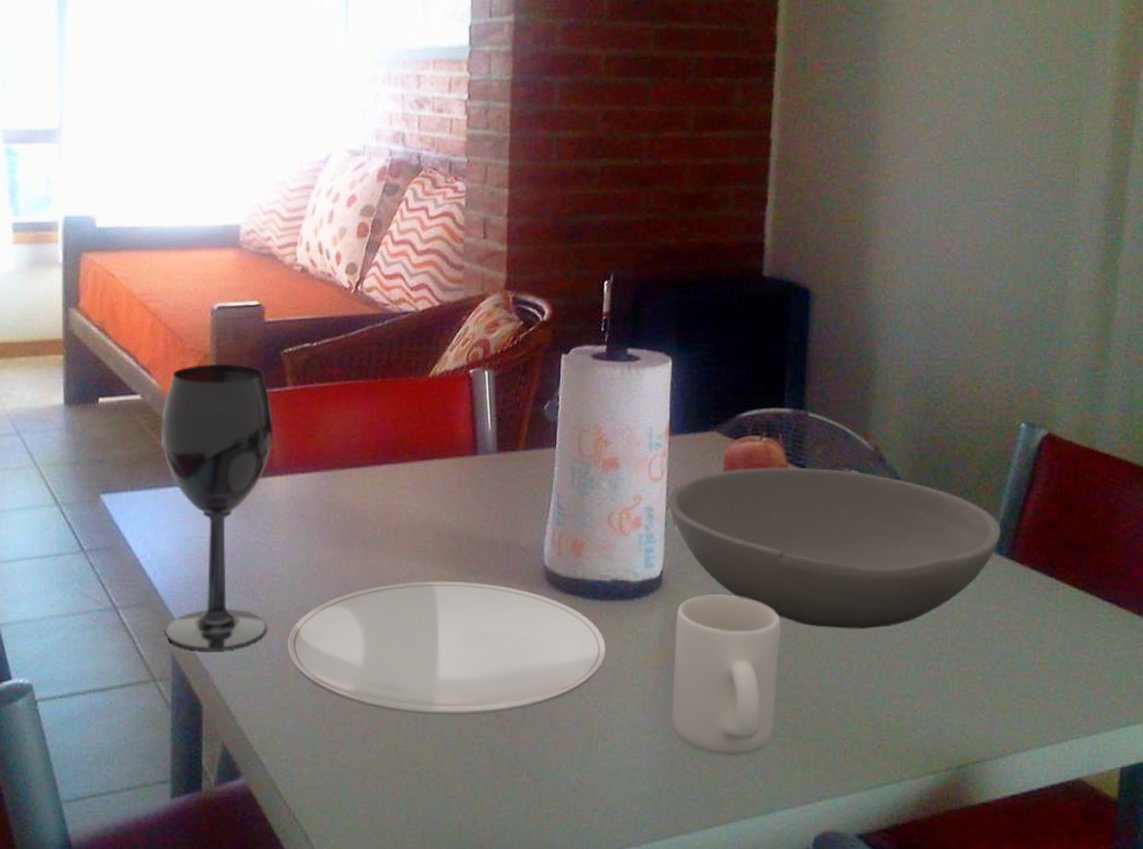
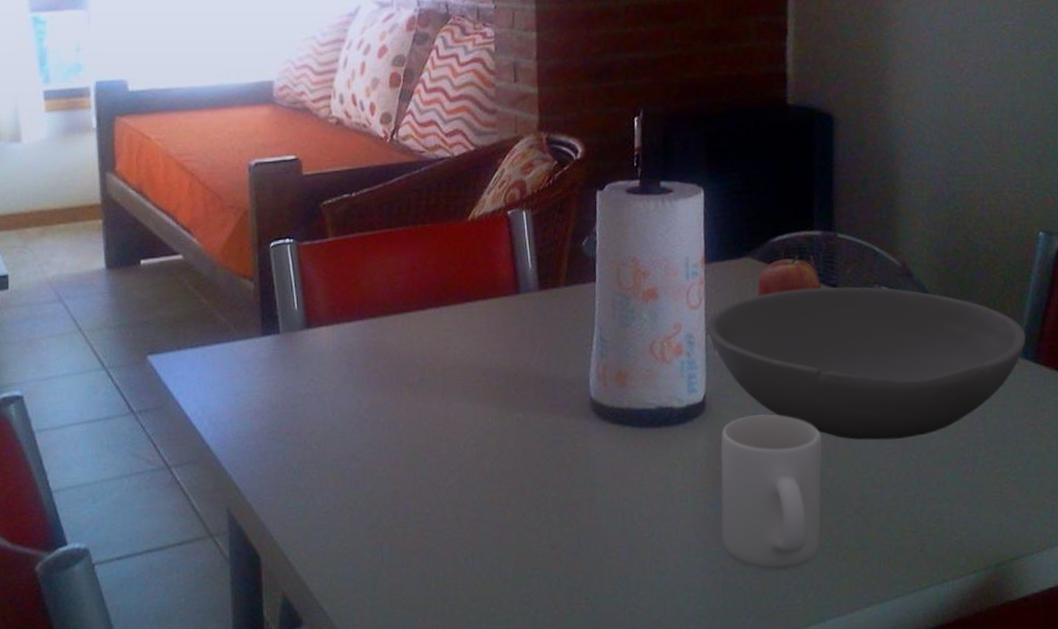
wine glass: present [161,364,273,651] -> none [204,219,322,504]
plate: present [287,581,606,716] -> none [341,418,655,552]

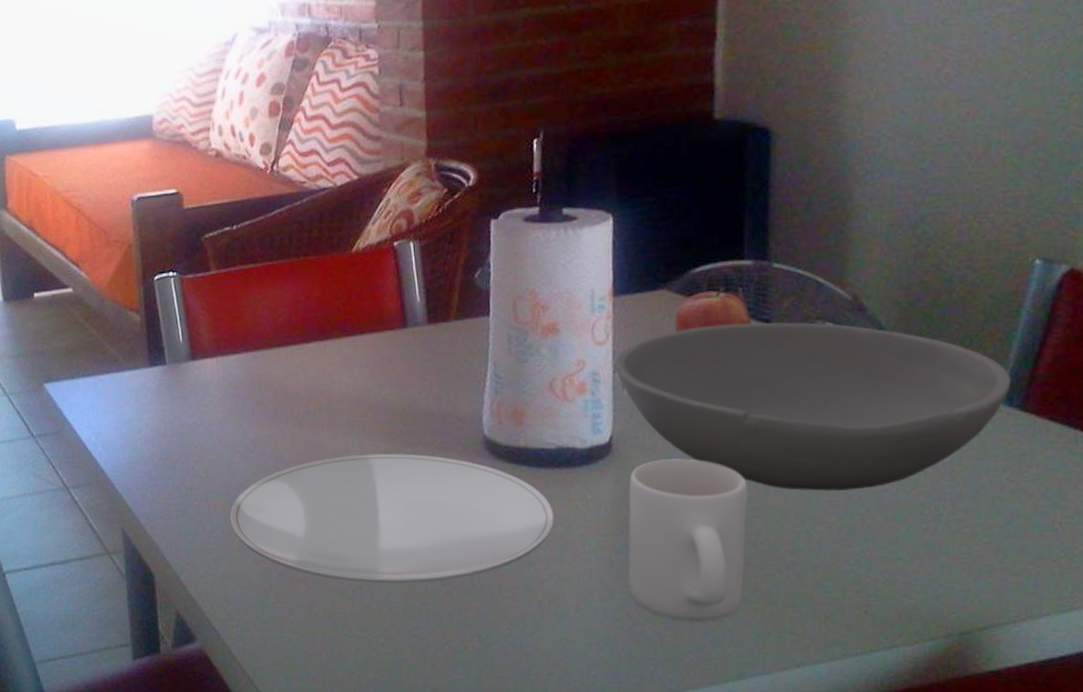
plate: none [341,418,655,552] -> present [229,453,554,584]

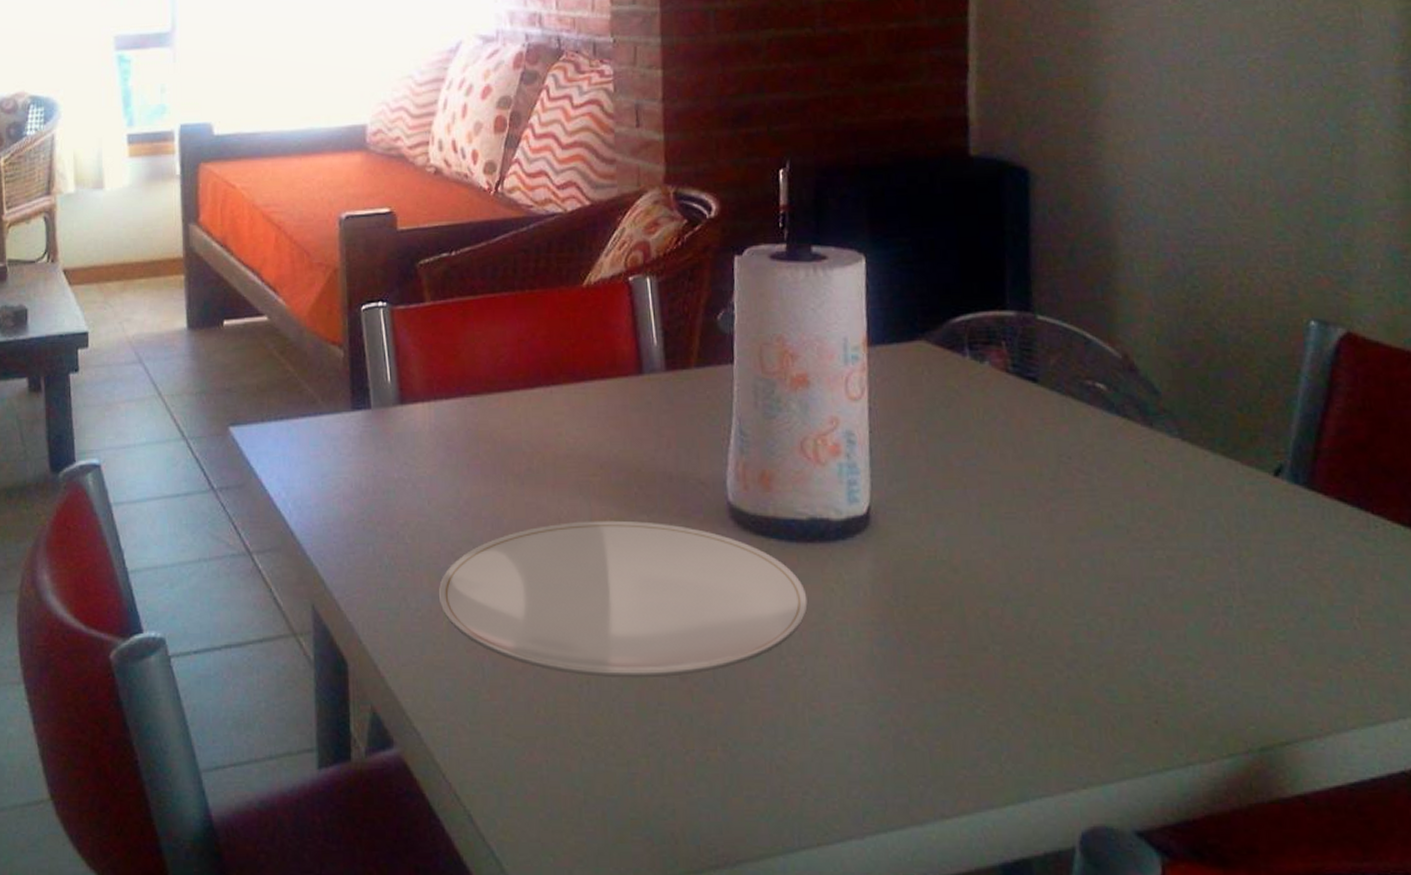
bowl: present [614,322,1011,491] -> none [871,380,1295,576]
mug: present [627,459,747,622] -> none [889,535,1021,730]
fruit: present [674,287,751,332] -> none [934,340,1017,389]

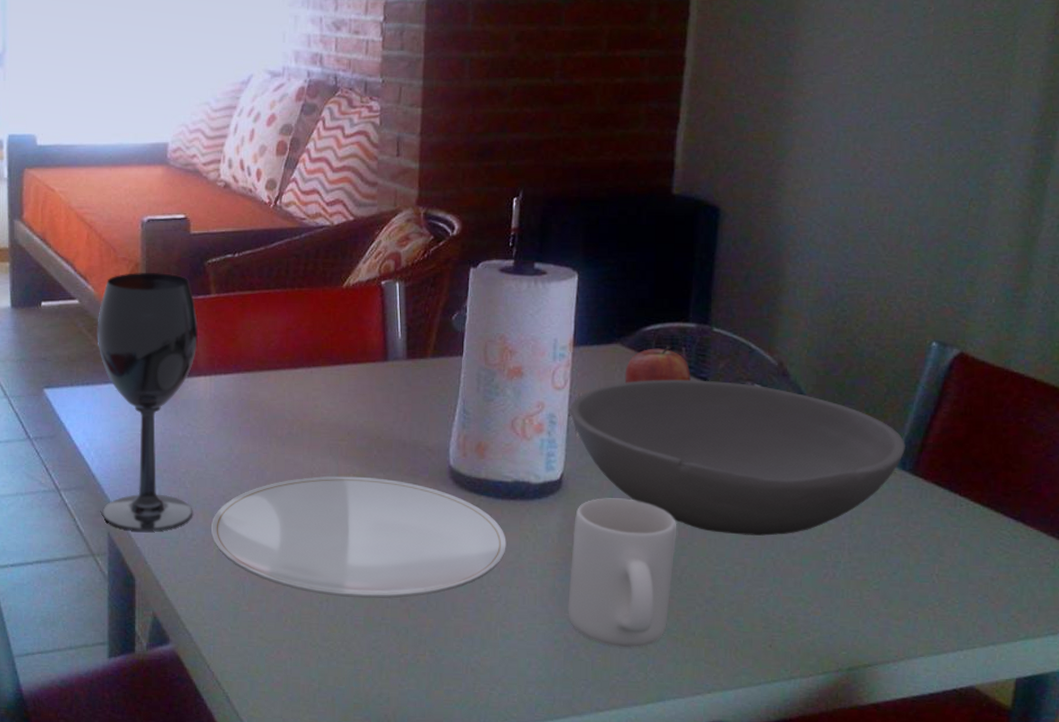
wine glass: none [290,279,416,602] -> present [97,273,198,532]
bowl: none [871,380,1295,576] -> present [570,379,905,536]
mug: none [889,535,1021,730] -> present [568,498,676,648]
fruit: none [934,340,1017,389] -> present [624,346,691,383]

